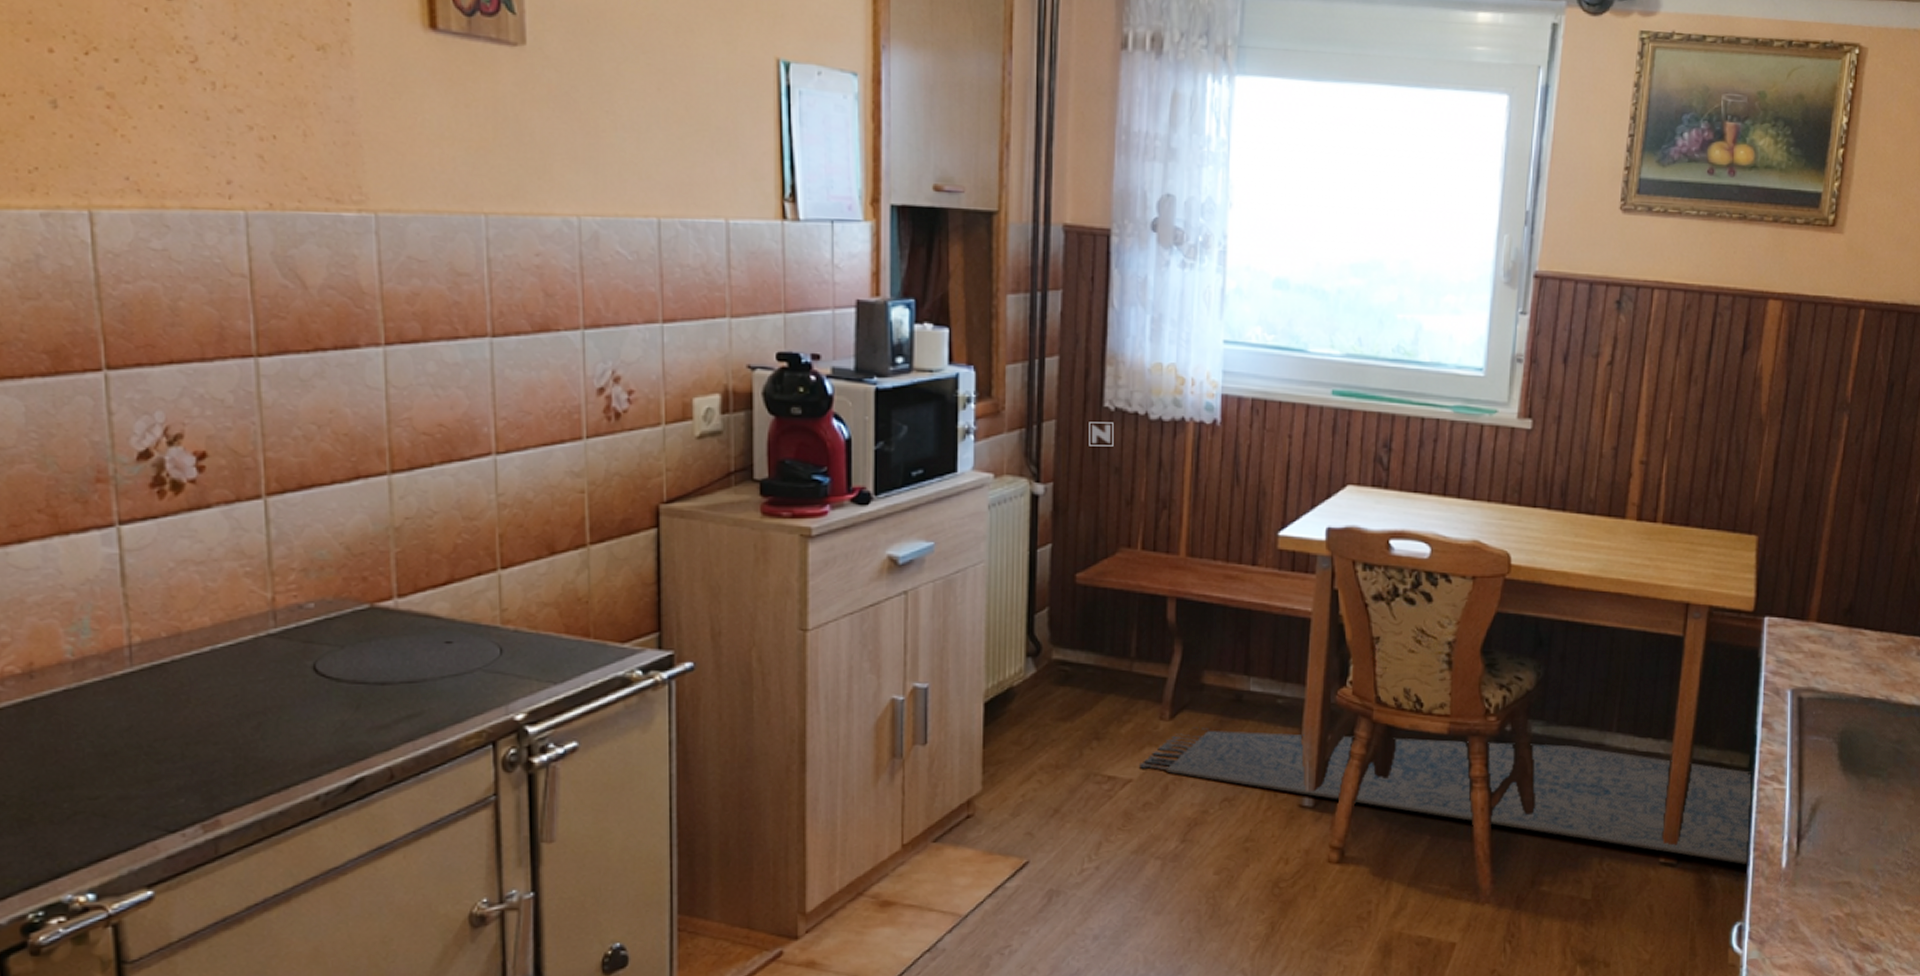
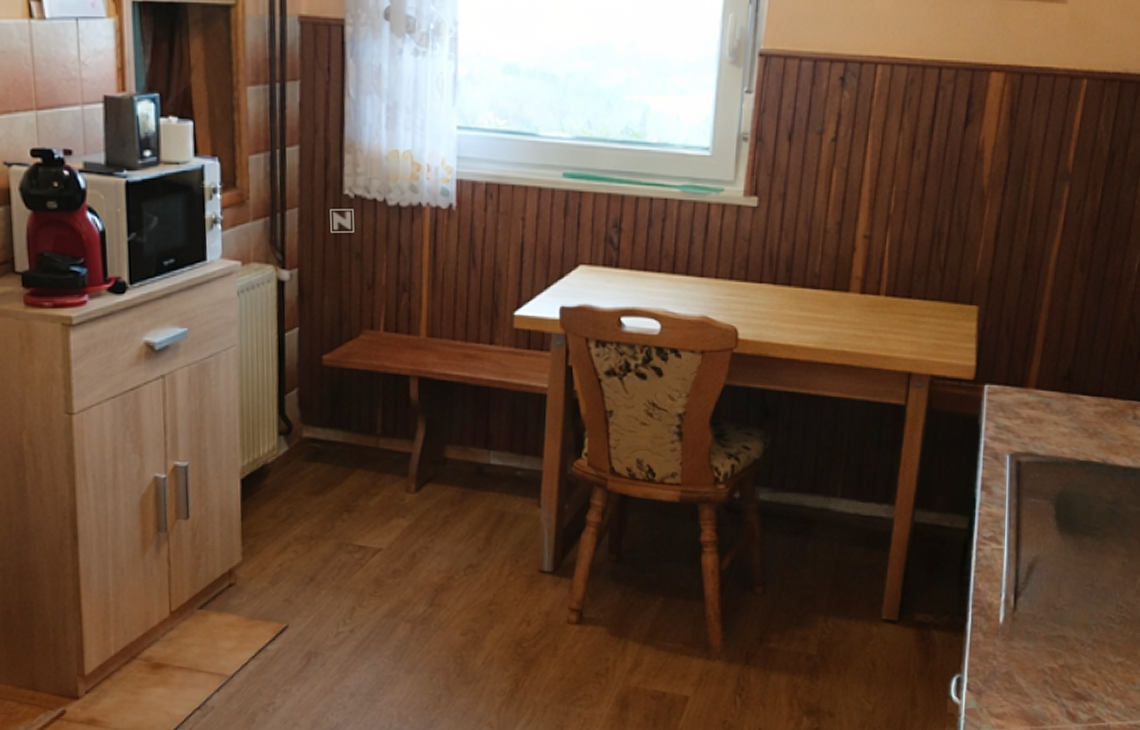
rug: present [1140,727,1752,865] -> none [388,499,971,621]

